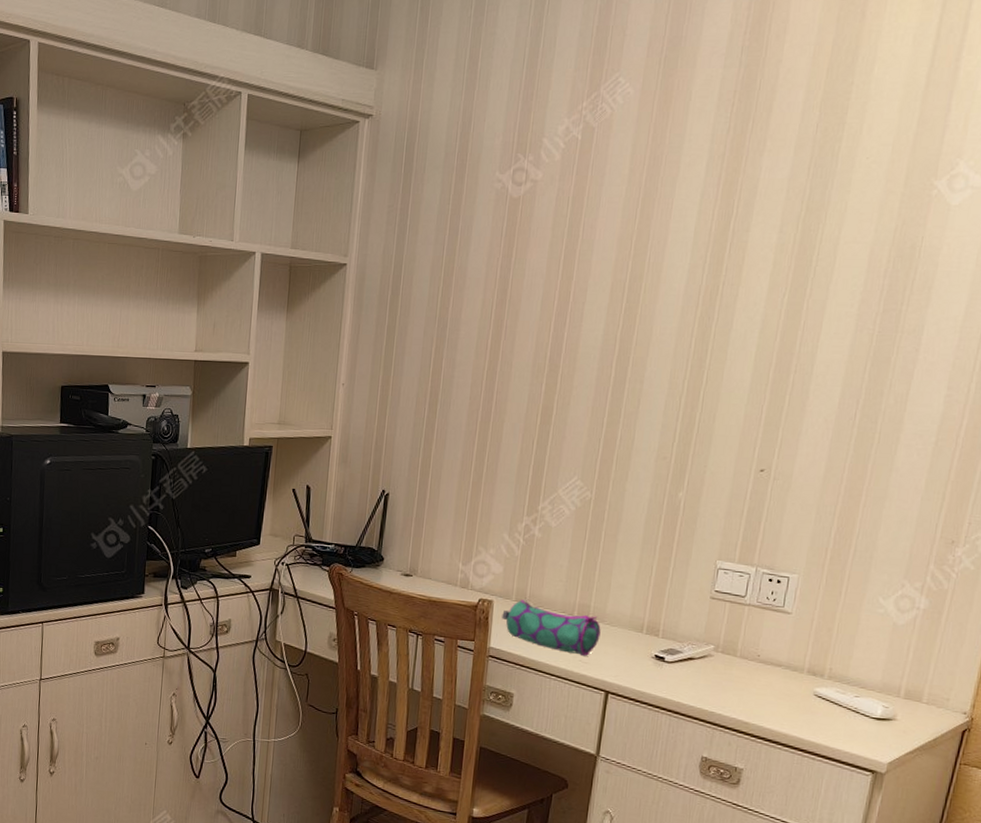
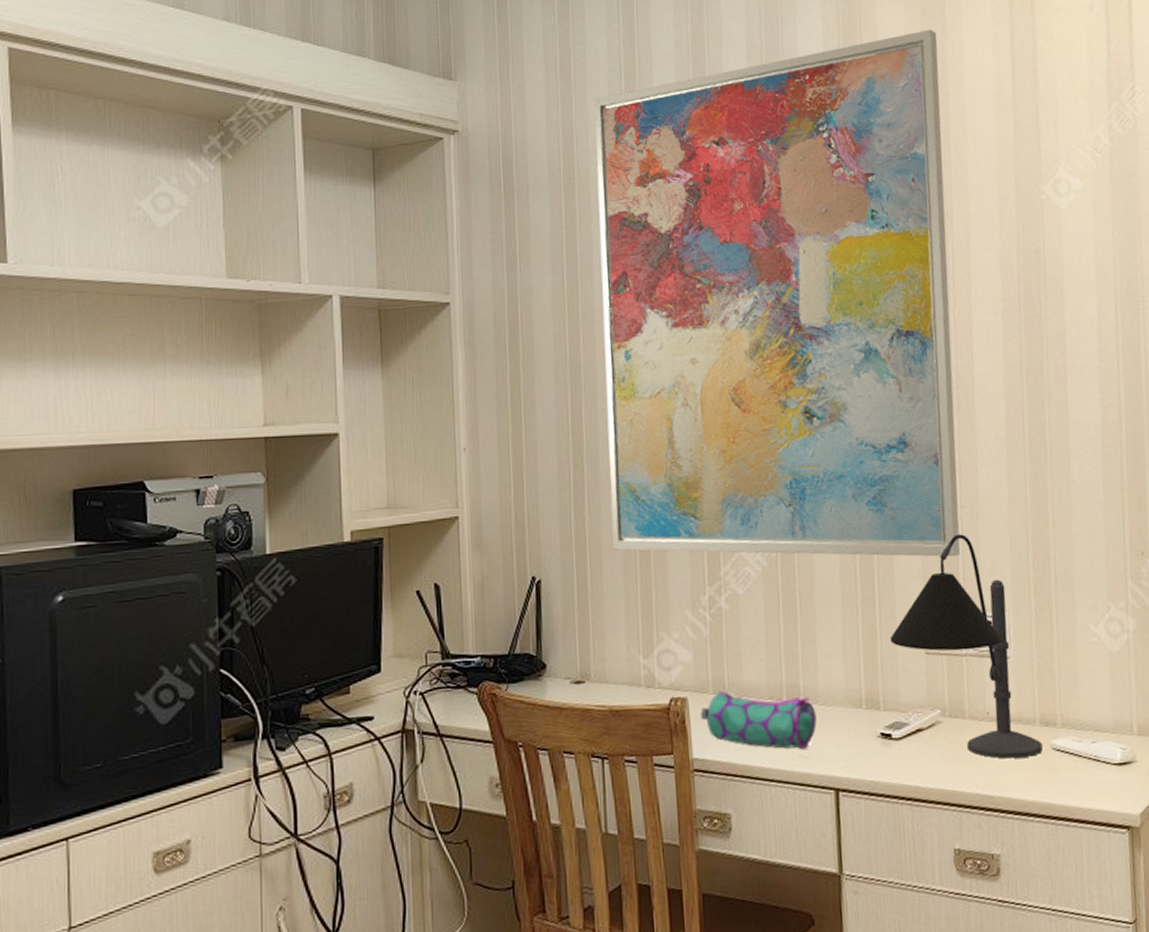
wall art: none [451,16,855,522] -> present [594,29,961,557]
desk lamp: none [680,502,805,698] -> present [890,534,1043,759]

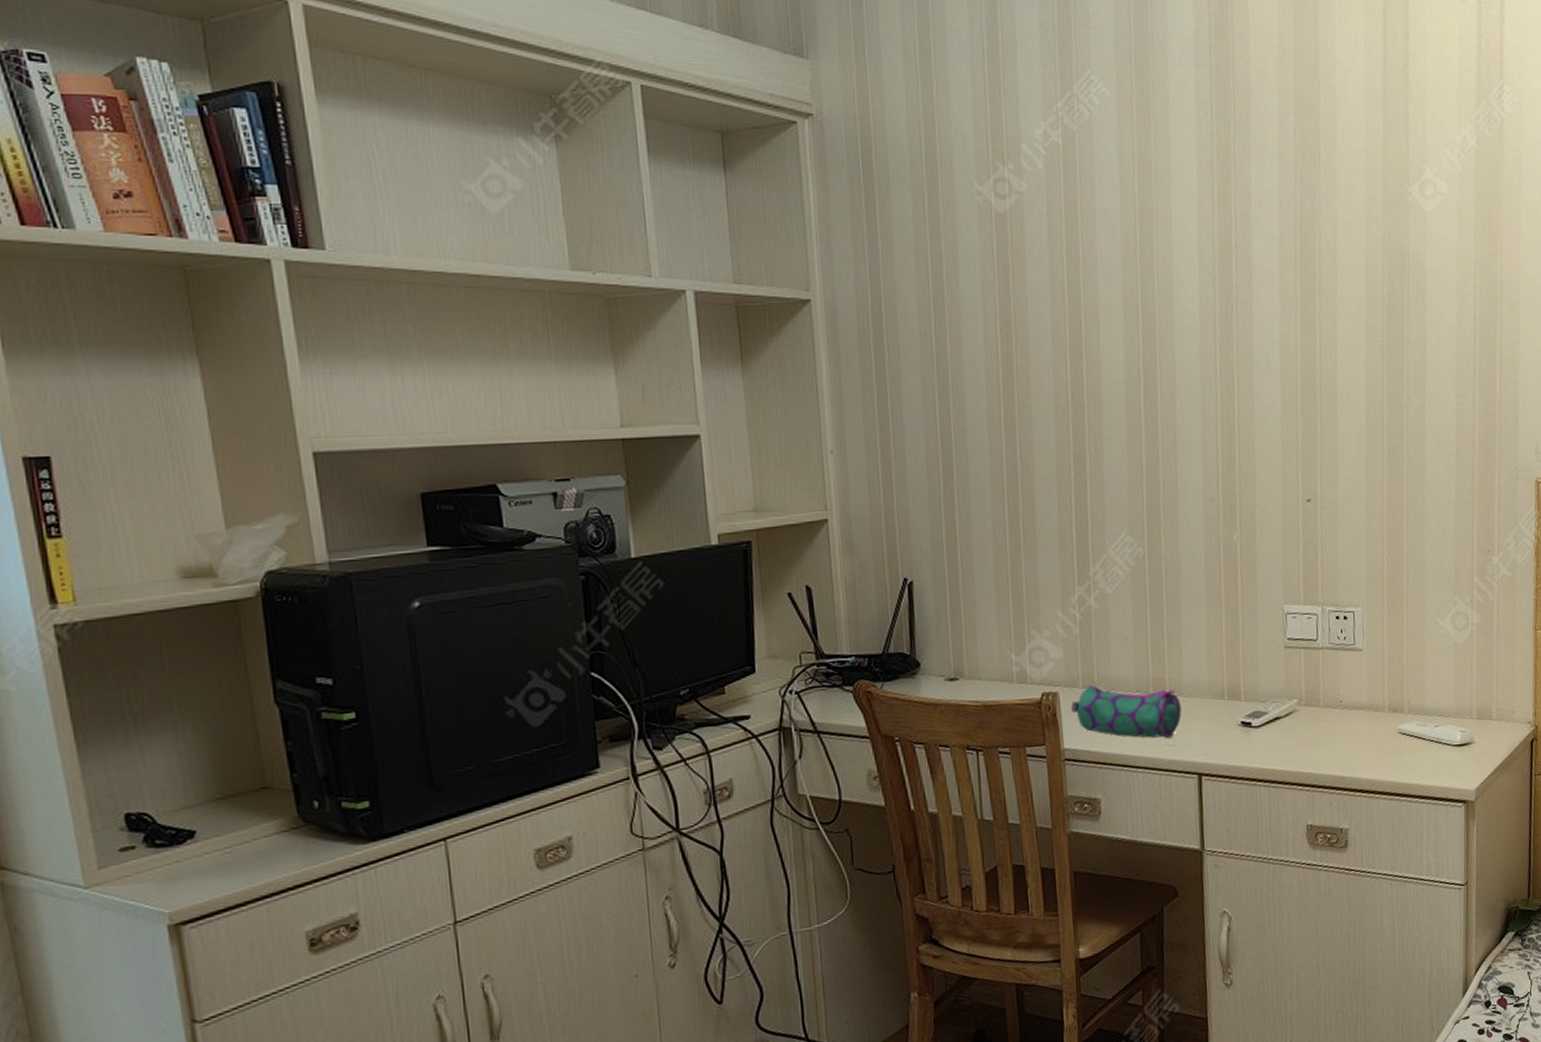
wall art: present [594,29,961,557] -> none [956,18,1320,556]
desk lamp: present [890,534,1043,759] -> none [1252,534,1390,743]

